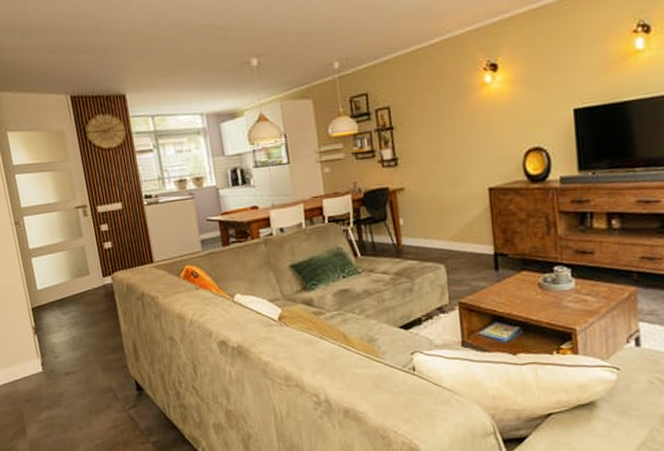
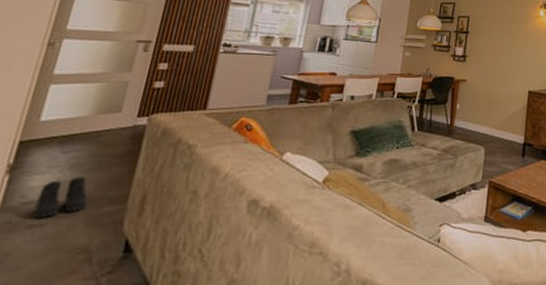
boots: none [61,331,97,368] -> present [32,176,89,219]

